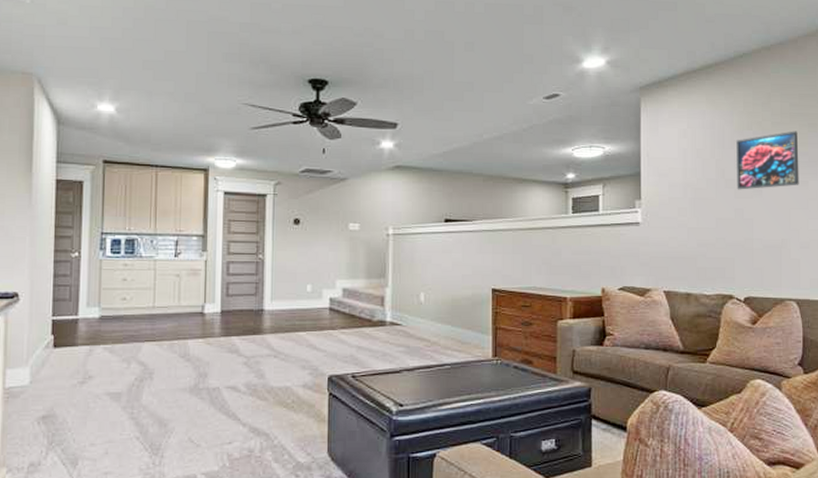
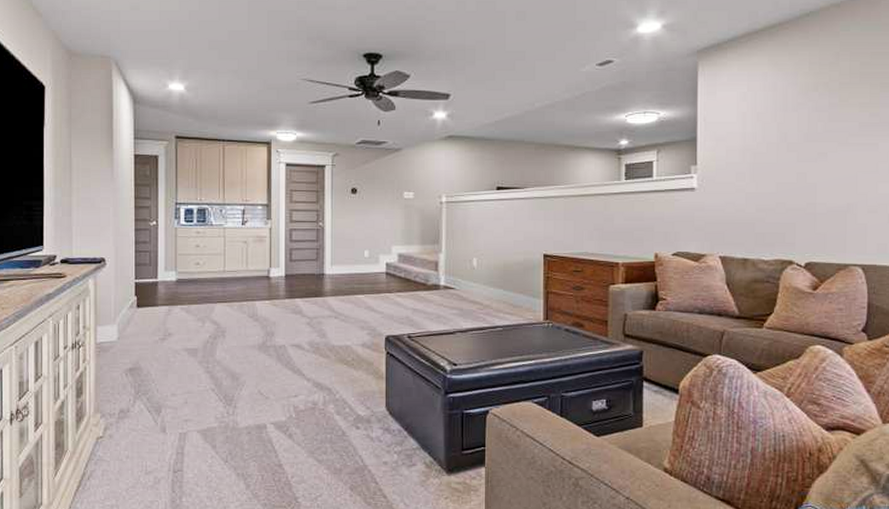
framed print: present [736,131,799,190] -> none [799,91,869,154]

